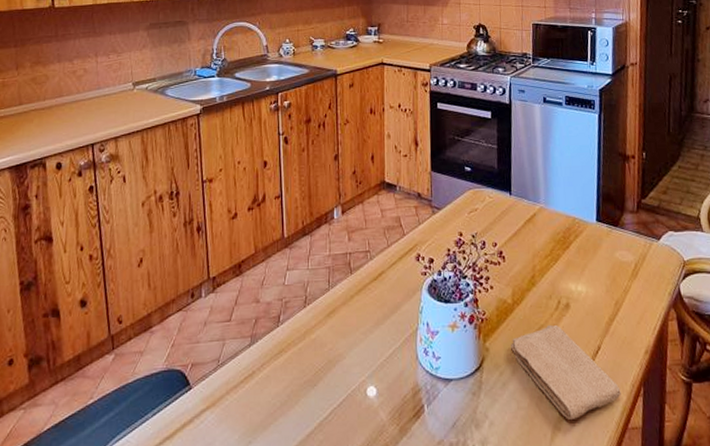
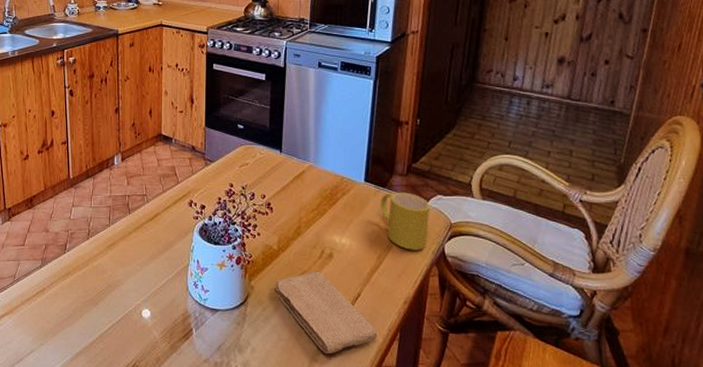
mug: none [613,230,663,293] -> present [381,192,430,251]

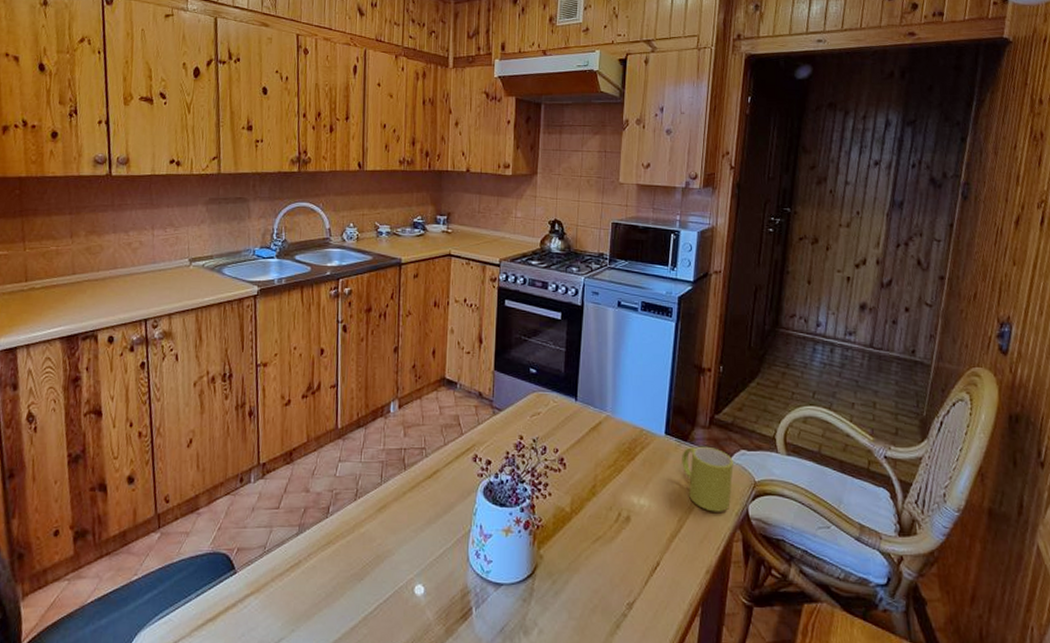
washcloth: present [274,271,378,354] -> none [566,536,678,634]

